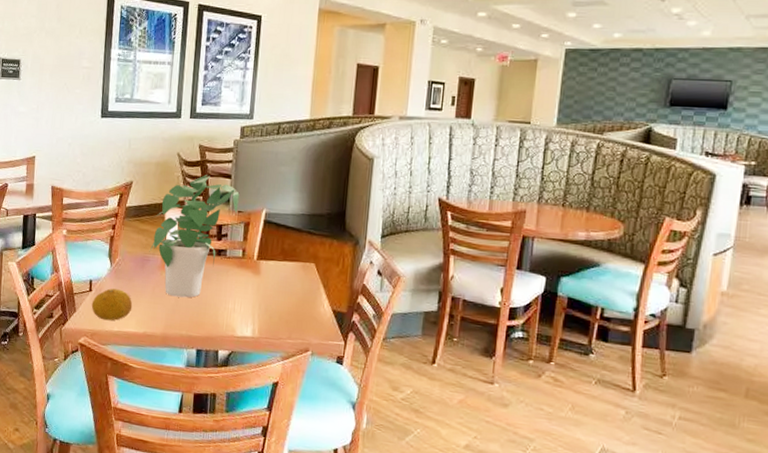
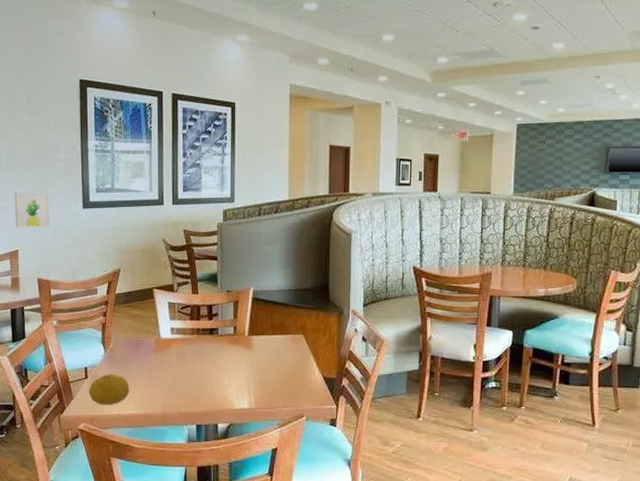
wall art: none [35,98,70,136] -> present [14,193,51,229]
potted plant: present [149,175,240,298] -> none [142,258,227,377]

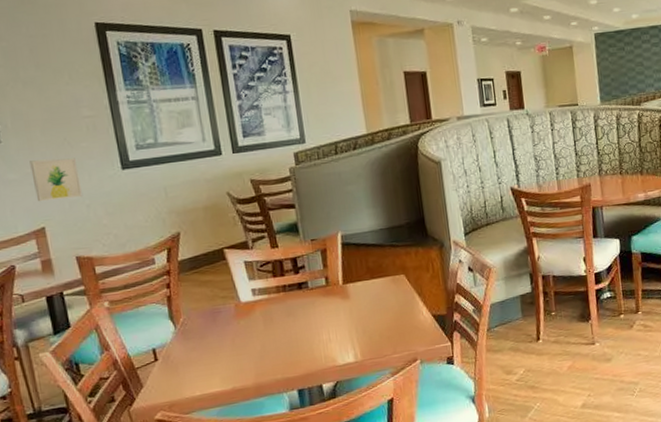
fruit: present [88,374,130,405] -> none [161,350,213,388]

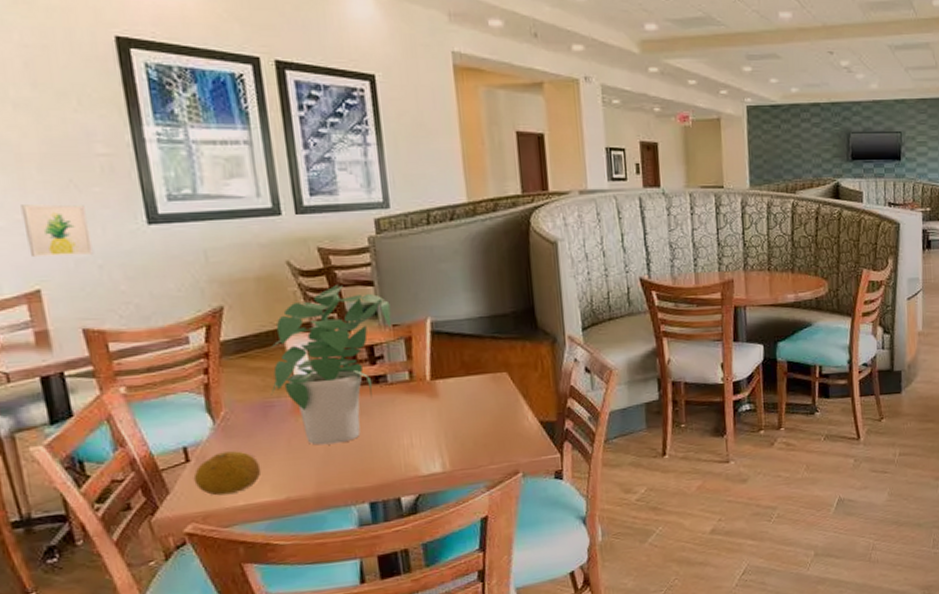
fruit: none [161,350,213,388] -> present [193,451,262,496]
potted plant: none [215,209,310,343] -> present [269,285,392,445]

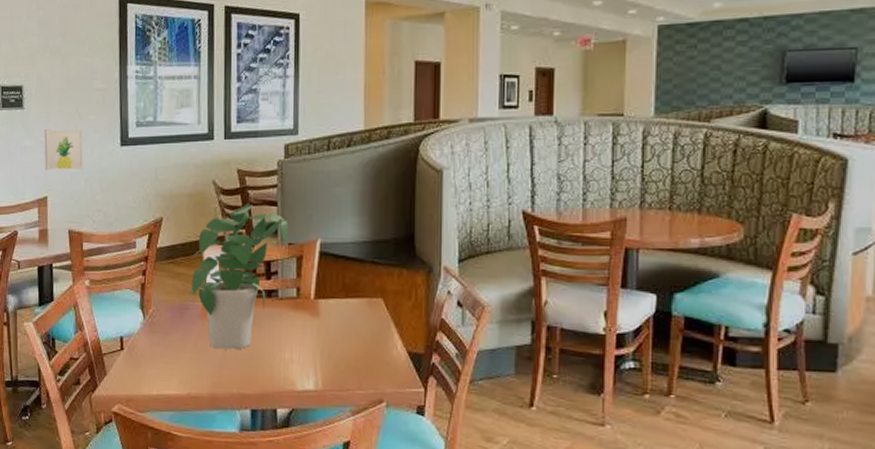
fruit: present [193,451,262,496] -> none [124,345,172,384]

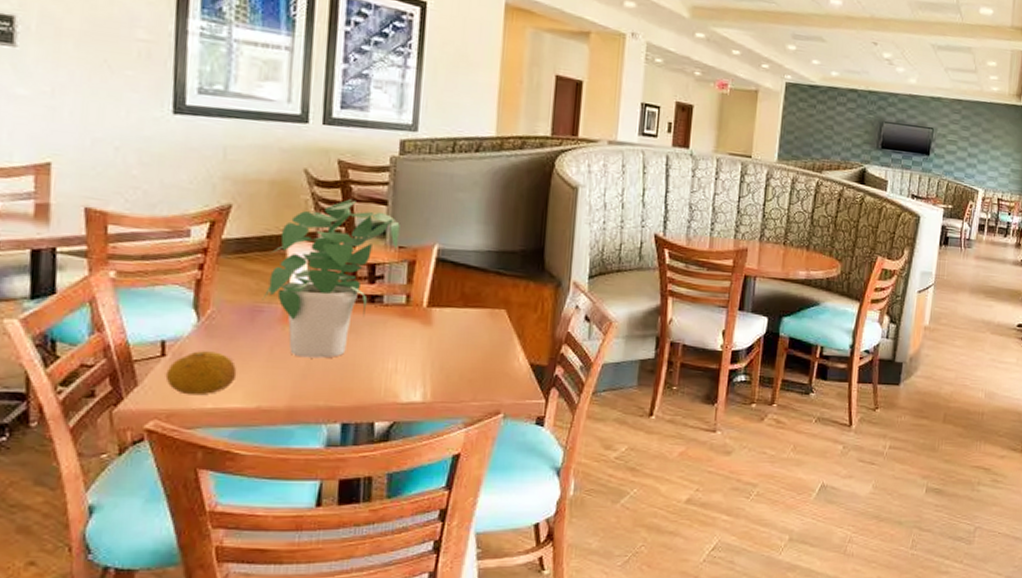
wall art: present [44,129,84,171] -> none [48,77,115,137]
fruit: none [124,345,172,384] -> present [165,351,237,396]

